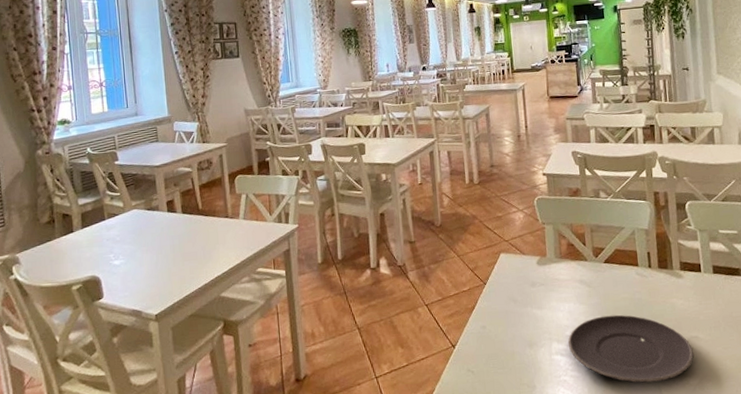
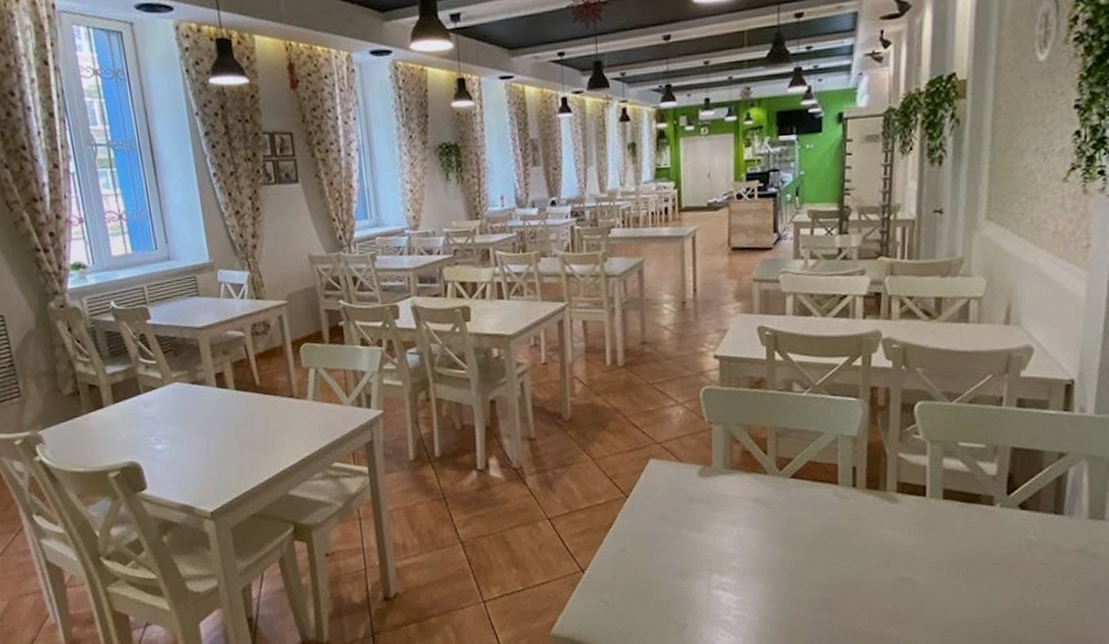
plate: present [567,314,694,383] -> none [732,544,902,630]

